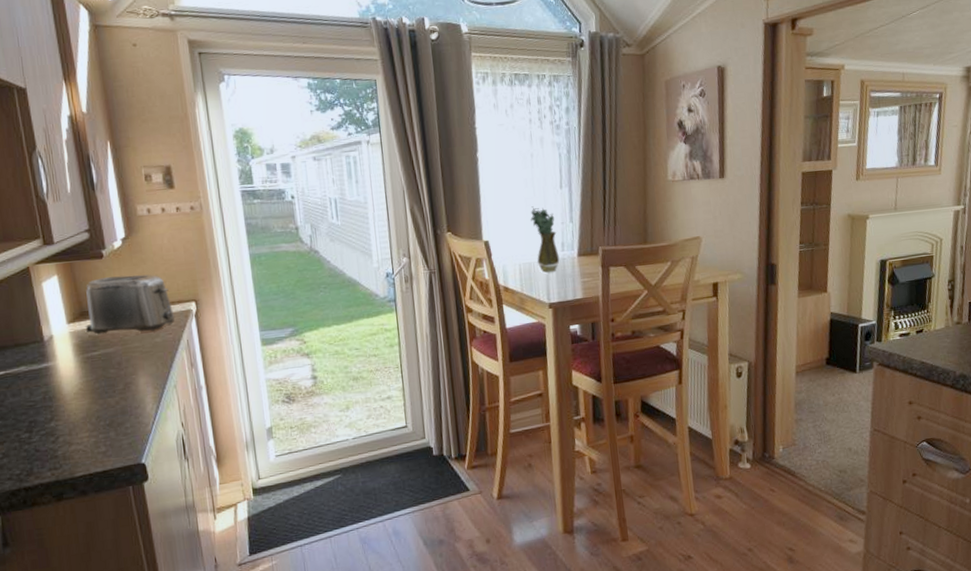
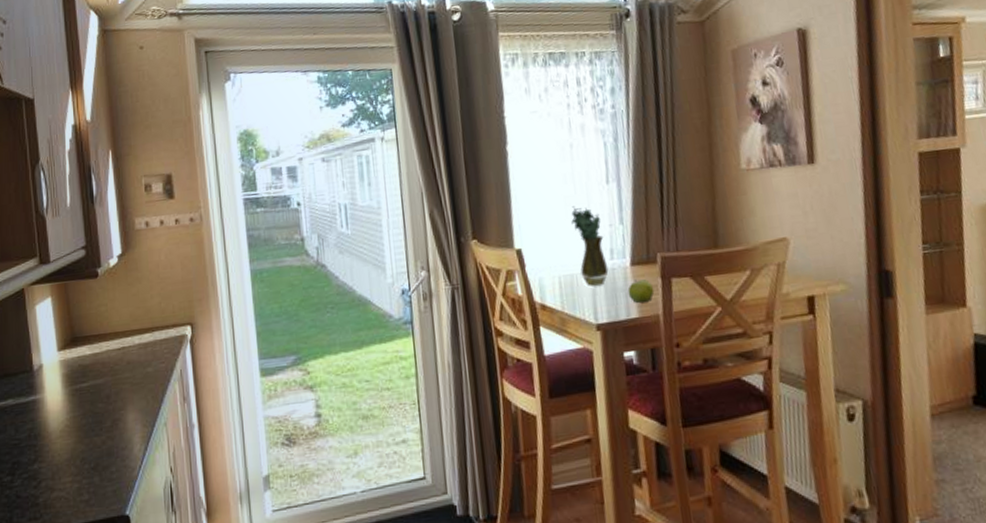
toaster: present [85,274,175,335] -> none [75,294,169,364]
fruit: none [574,267,596,287] -> present [627,279,655,304]

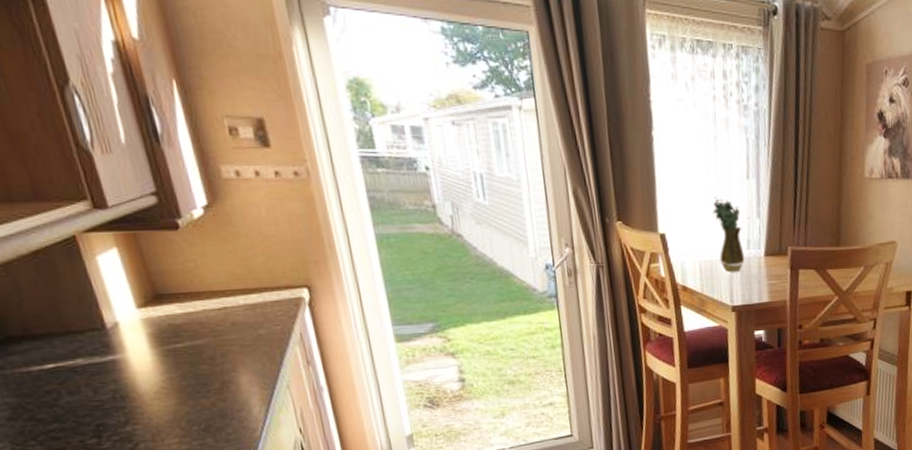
fruit: present [627,279,655,304] -> none [761,268,784,290]

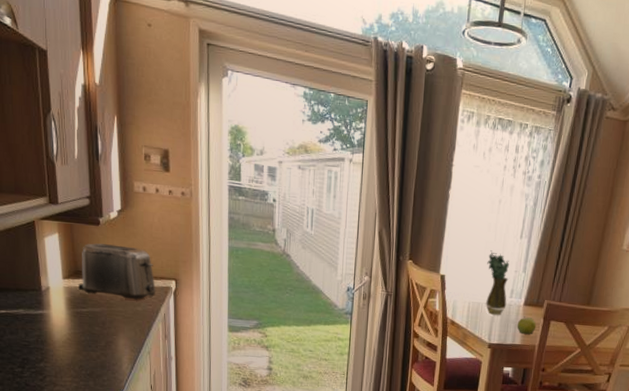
toaster: none [159,252,283,323] -> present [77,243,156,300]
fruit: none [761,268,784,290] -> present [517,316,537,335]

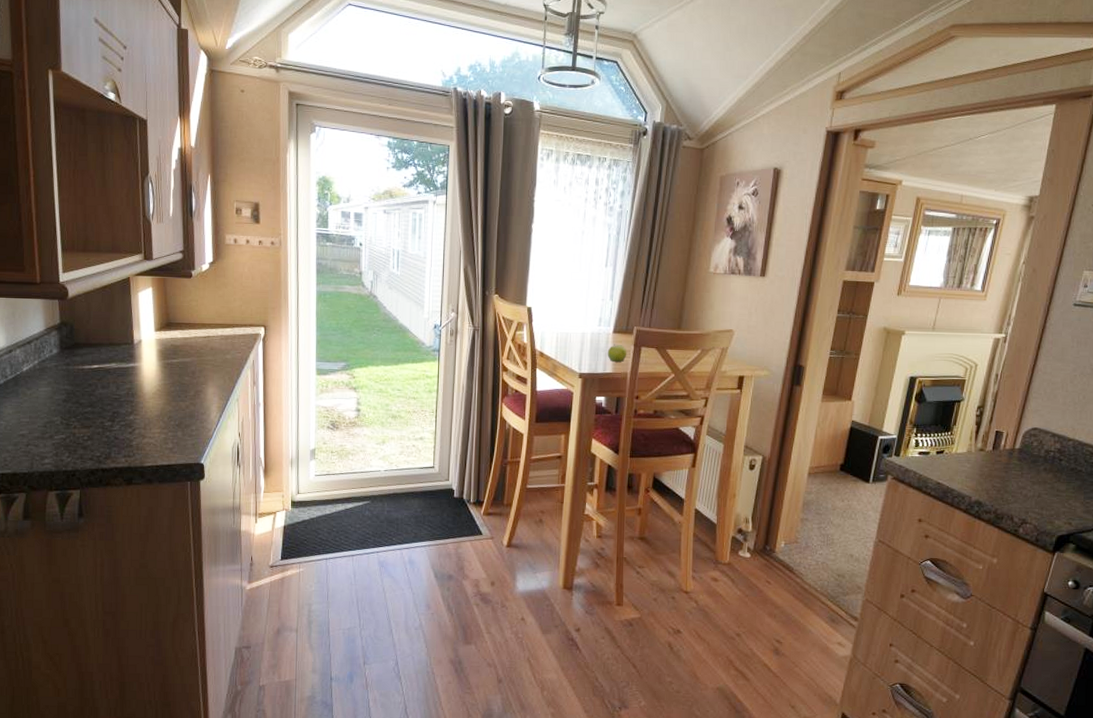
toaster: present [77,243,156,300] -> none [169,295,246,348]
vase: present [486,250,509,316] -> none [573,280,596,345]

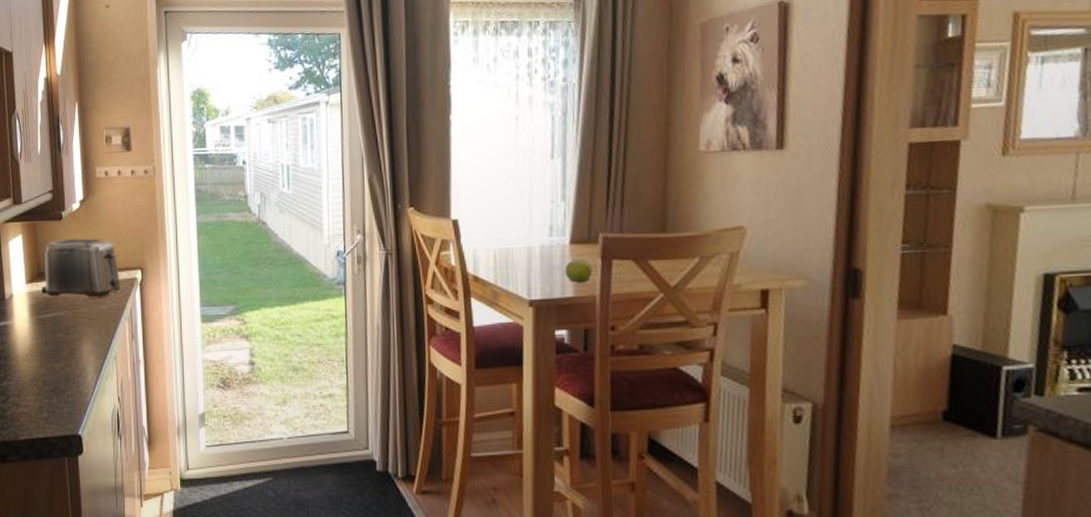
toaster: none [169,295,246,348] -> present [40,238,121,298]

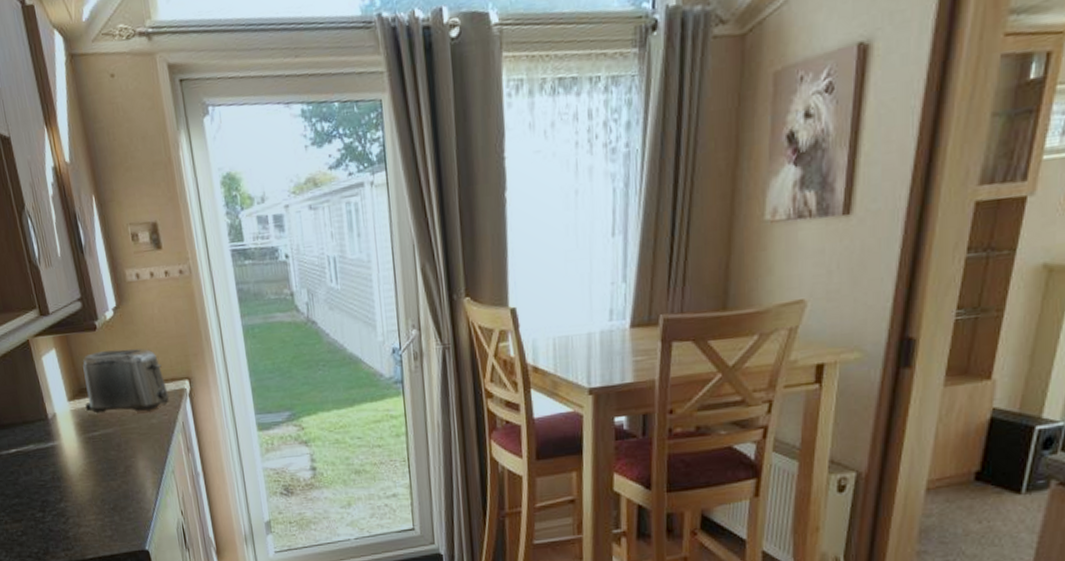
fruit: present [564,258,593,283] -> none [624,342,653,368]

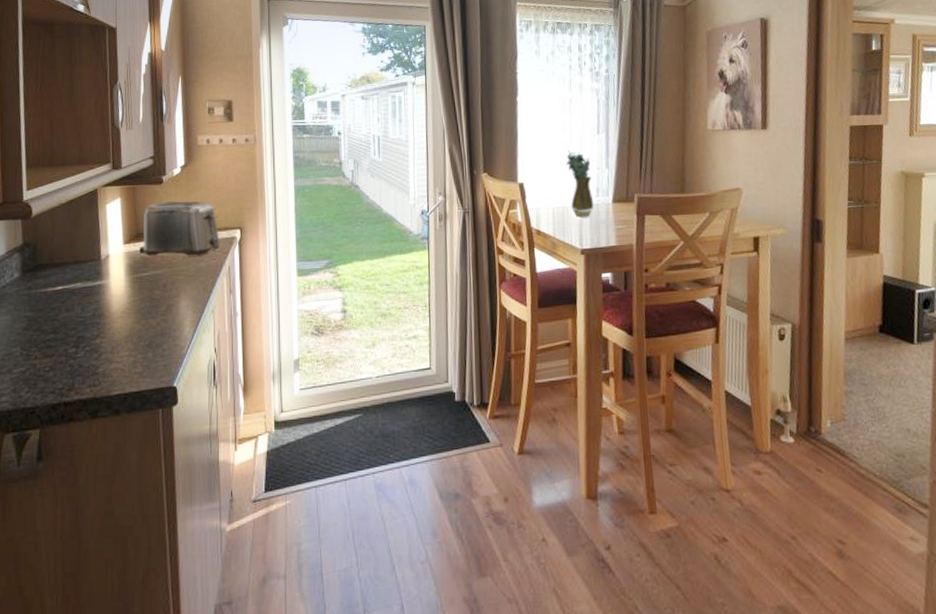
vase: none [570,261,606,350] -> present [566,150,594,219]

